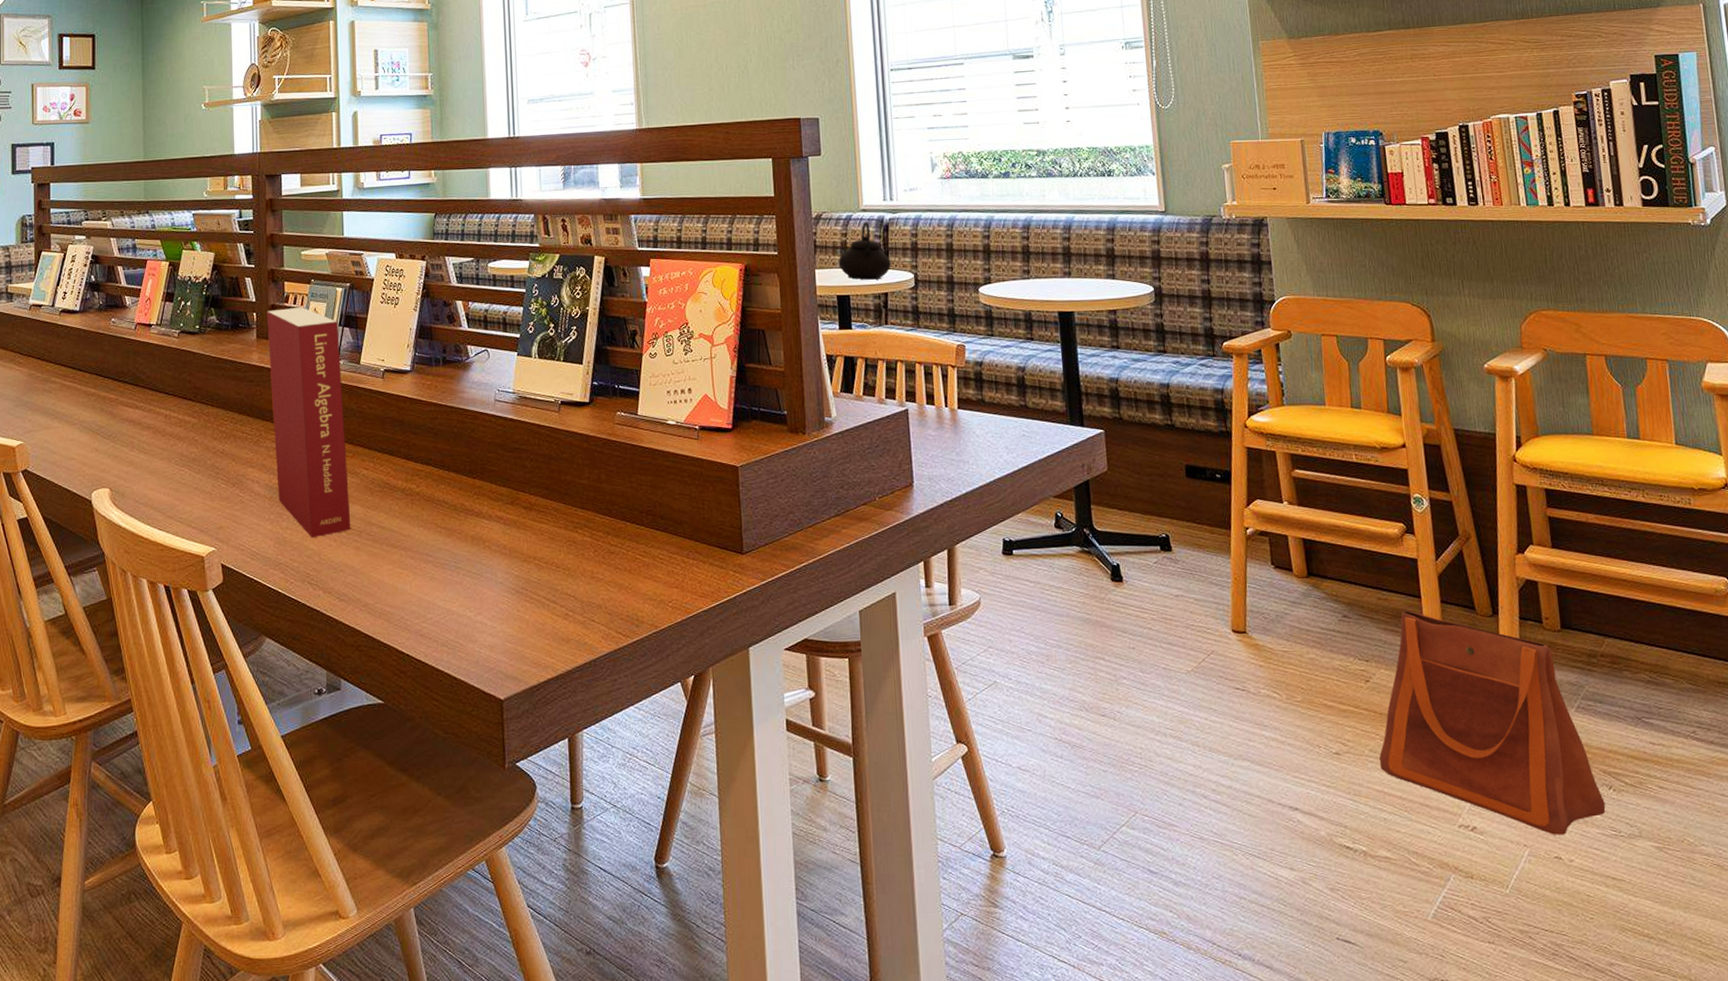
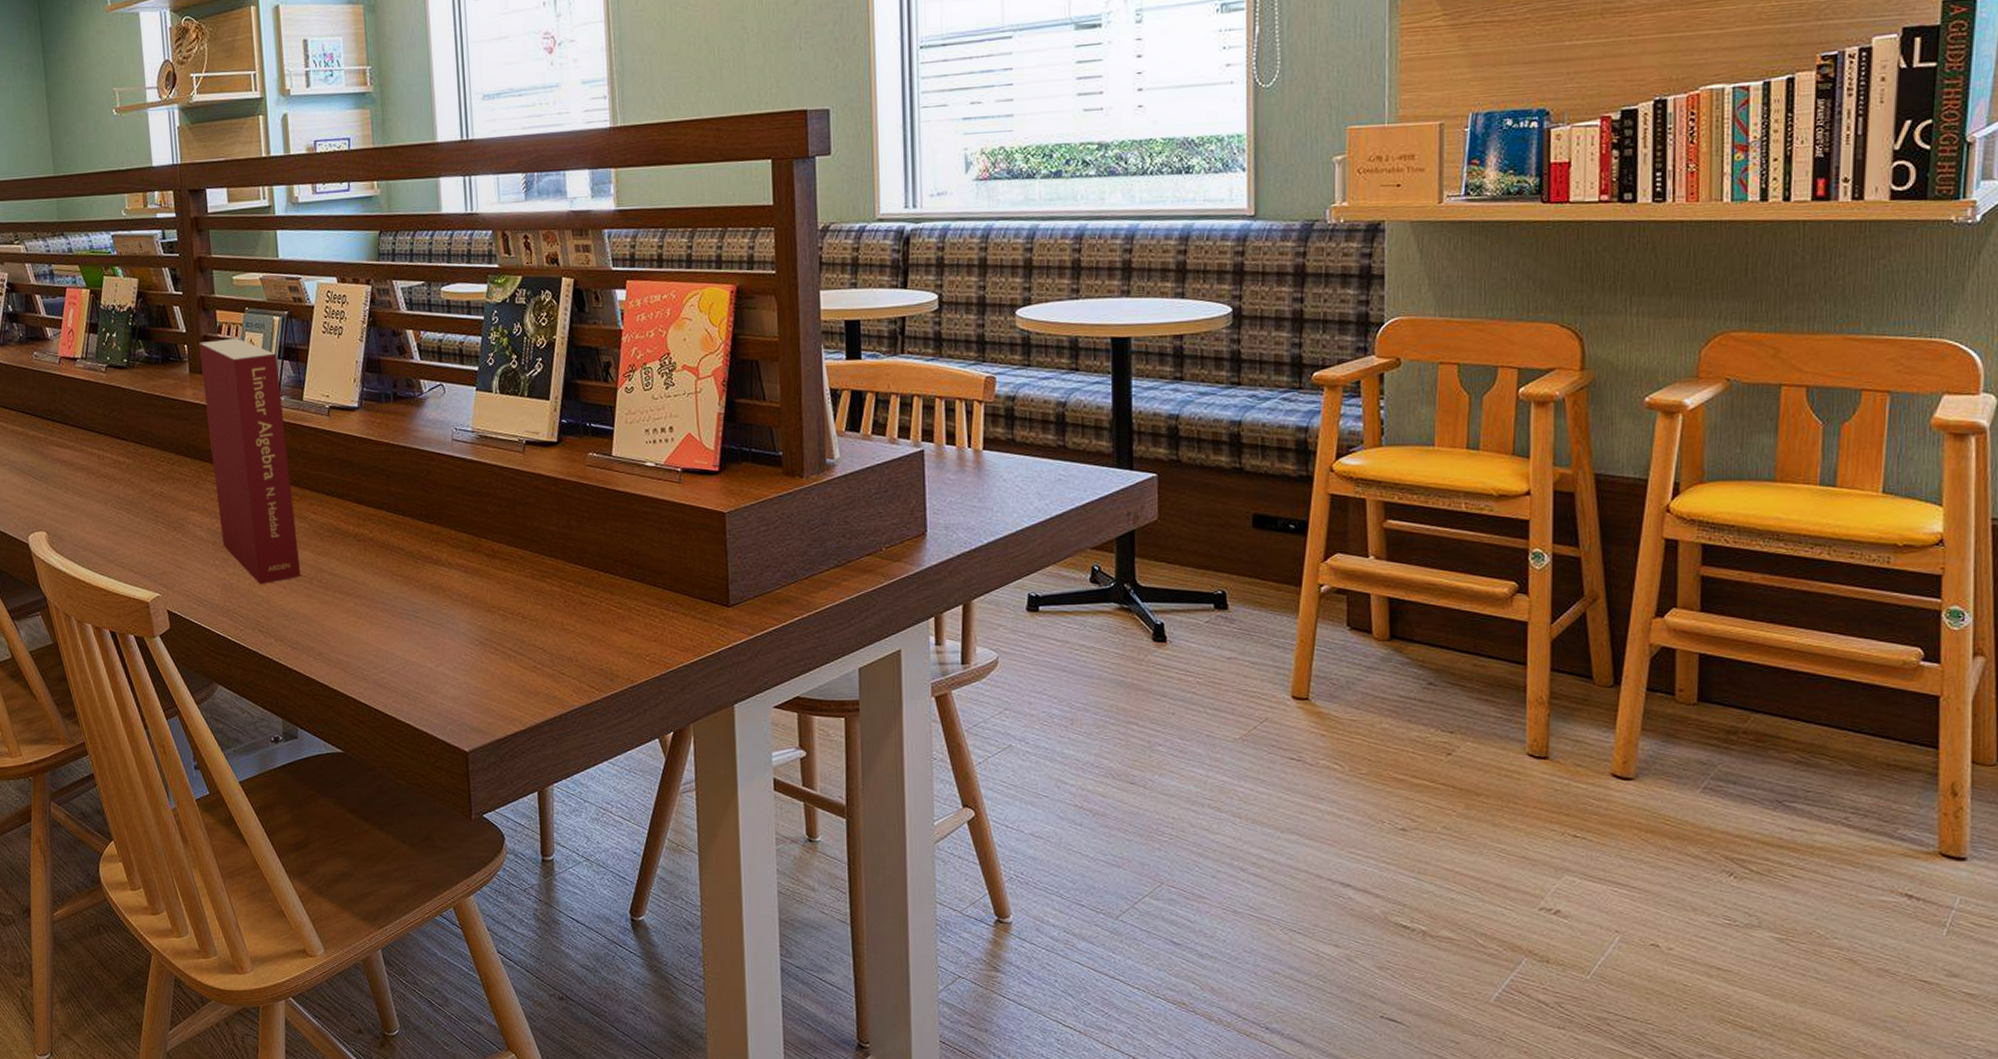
teapot: present [838,221,892,280] -> none [848,232,912,302]
shopping bag: present [1379,610,1606,835] -> none [1454,679,1722,922]

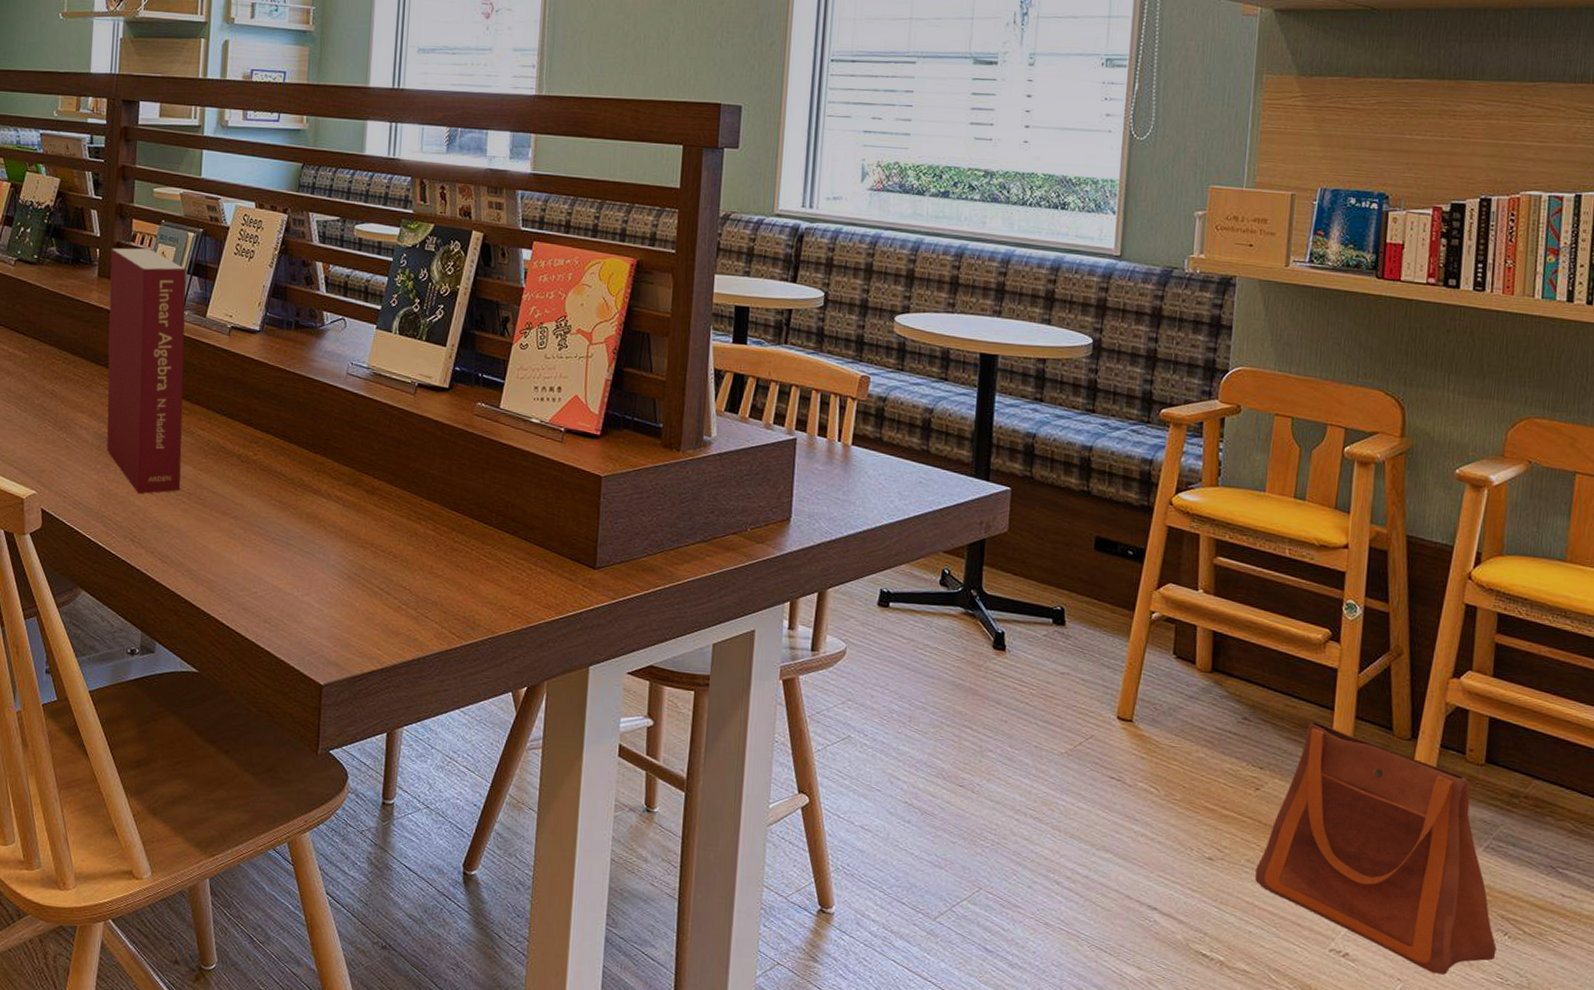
shopping bag: none [1454,679,1722,922] -> present [1255,721,1497,975]

